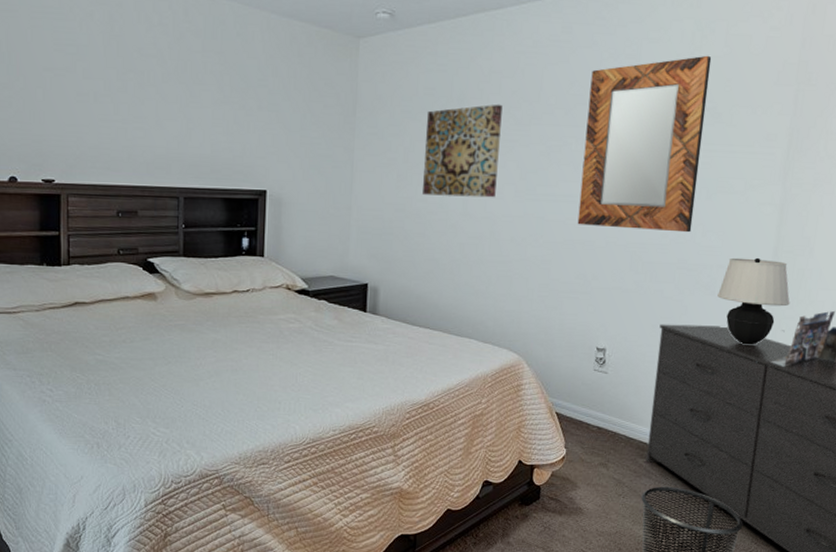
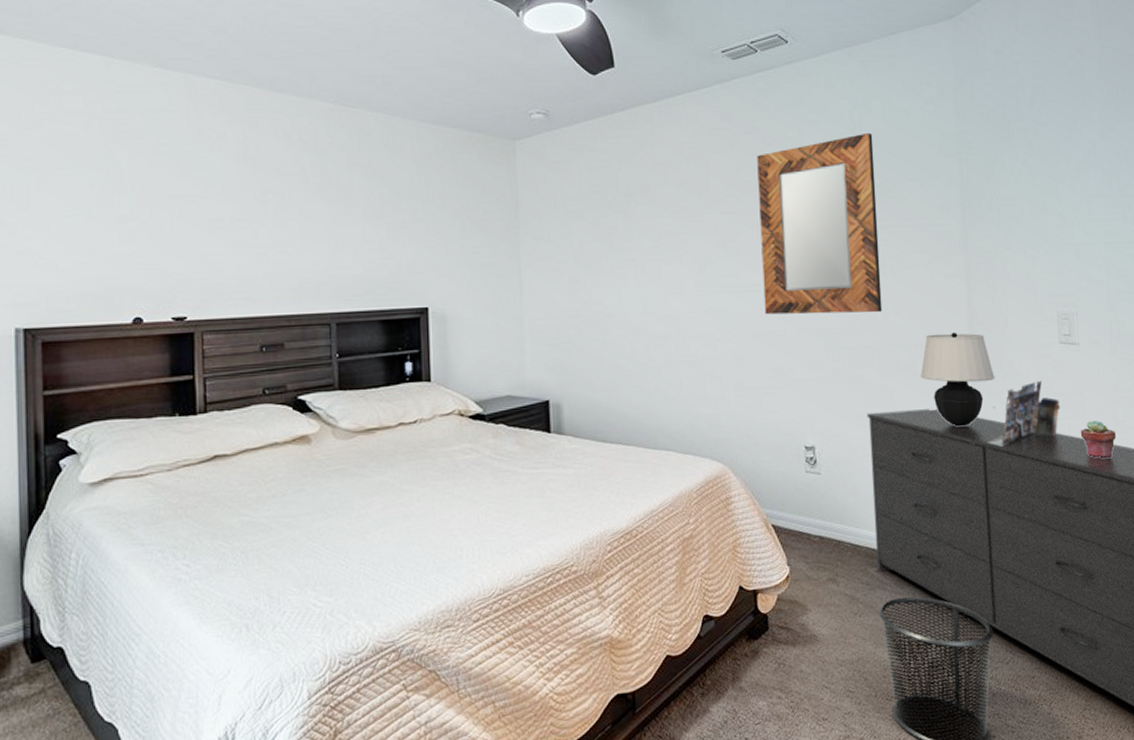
wall art: present [423,104,503,198] -> none [593,196,676,297]

